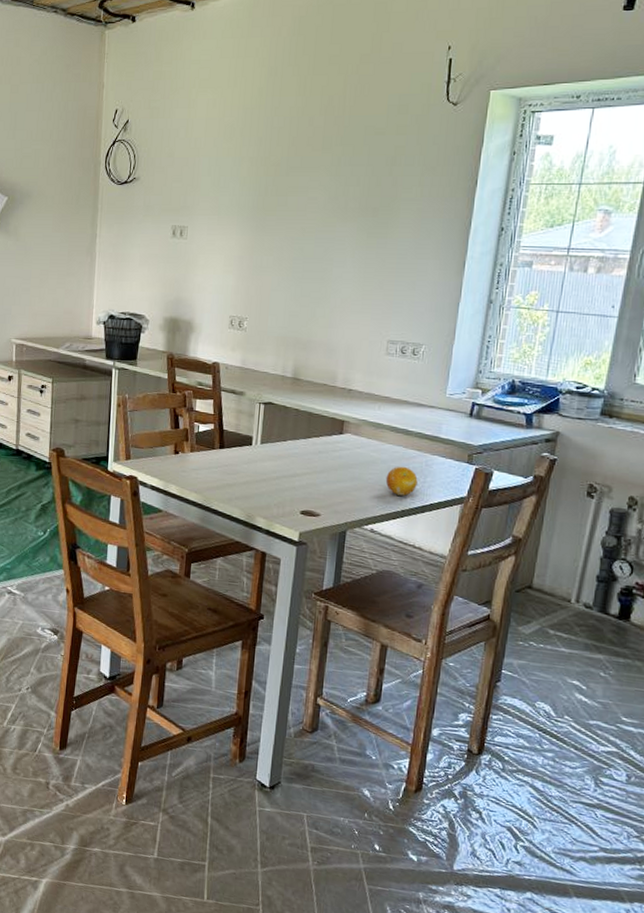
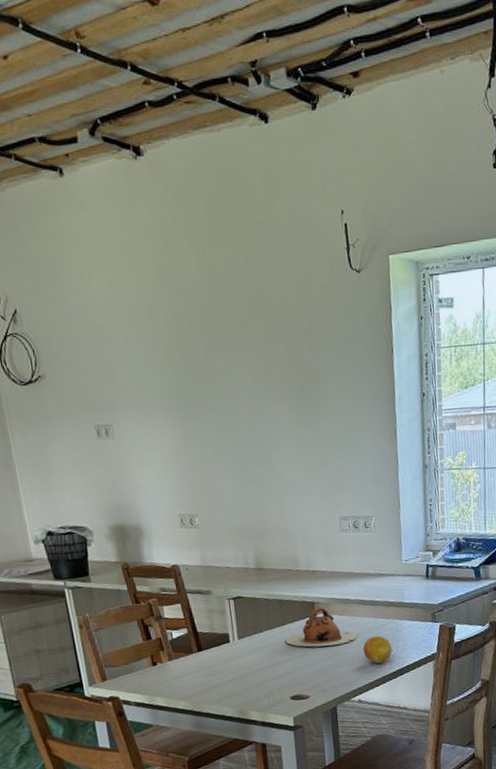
teapot: none [307,426,383,468] -> present [285,607,358,647]

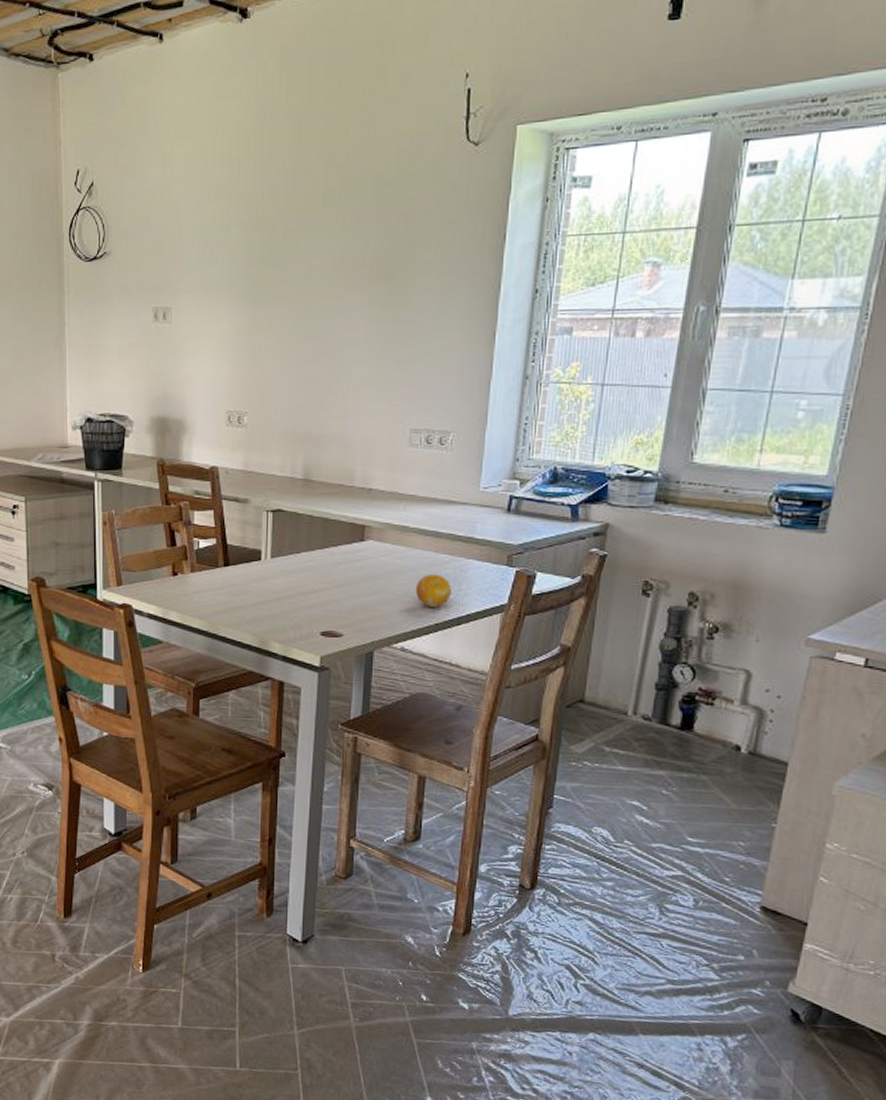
teapot: present [285,607,358,647] -> none [324,531,411,579]

